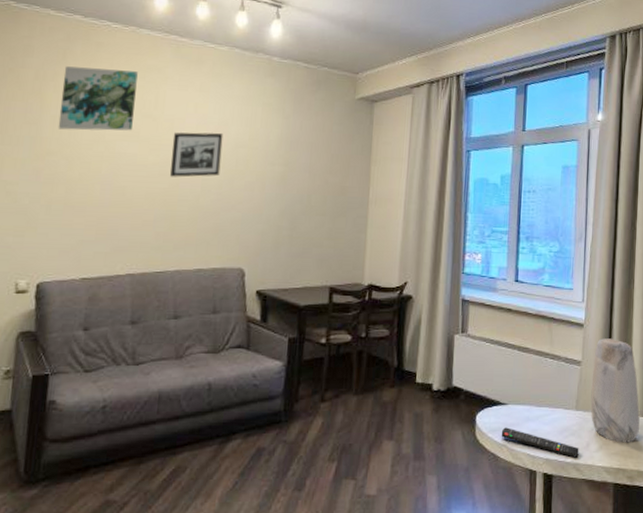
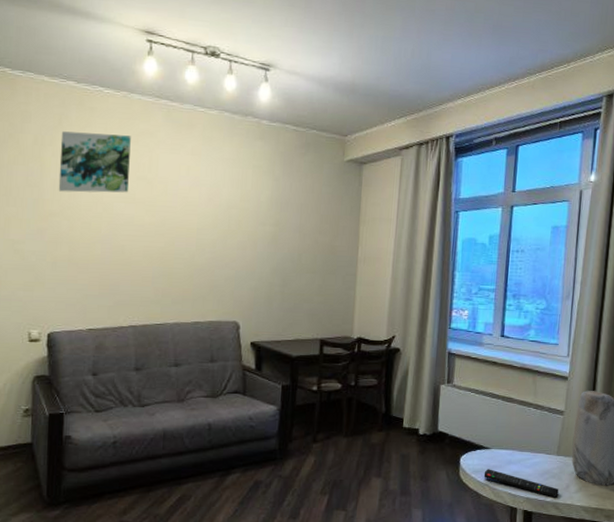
picture frame: present [170,132,224,177] -> none [166,194,216,237]

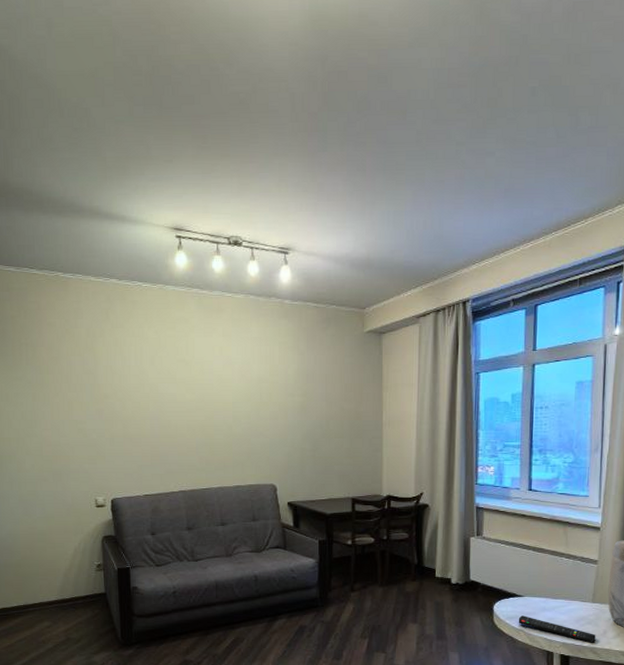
wall art: present [58,131,131,193] -> none [109,323,169,377]

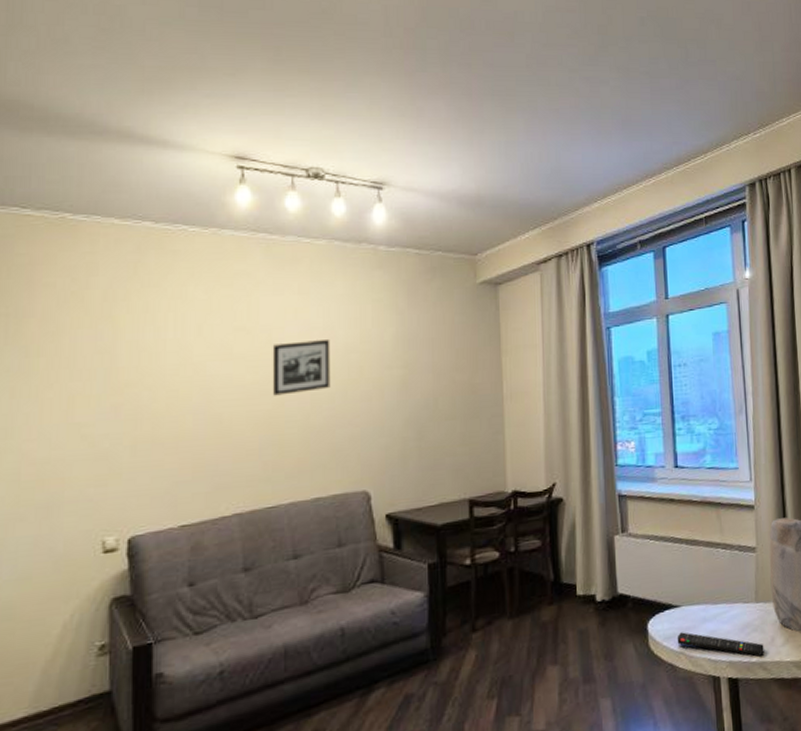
picture frame: none [204,372,247,411] -> present [272,340,331,396]

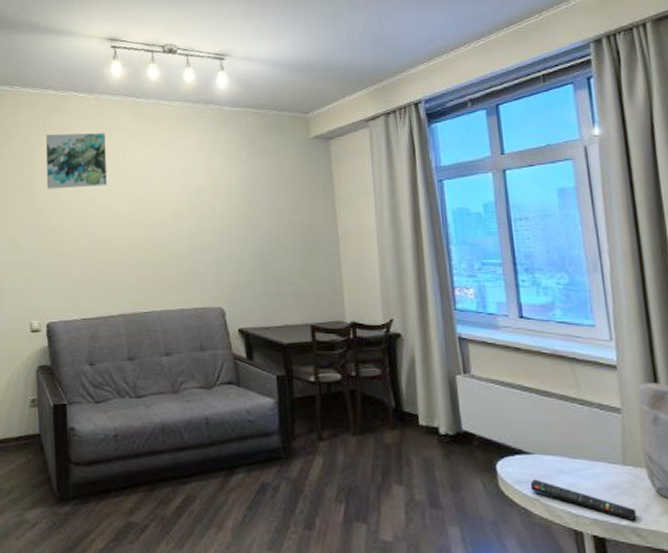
wall art: none [135,279,224,356] -> present [45,133,107,189]
picture frame: present [272,340,331,396] -> none [142,182,189,225]

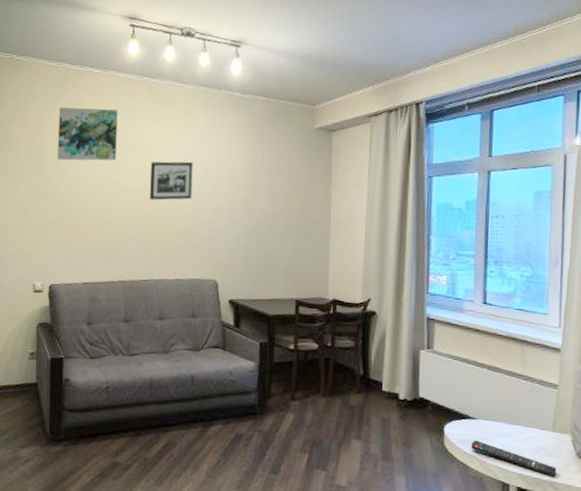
picture frame: none [142,182,189,225] -> present [149,161,193,200]

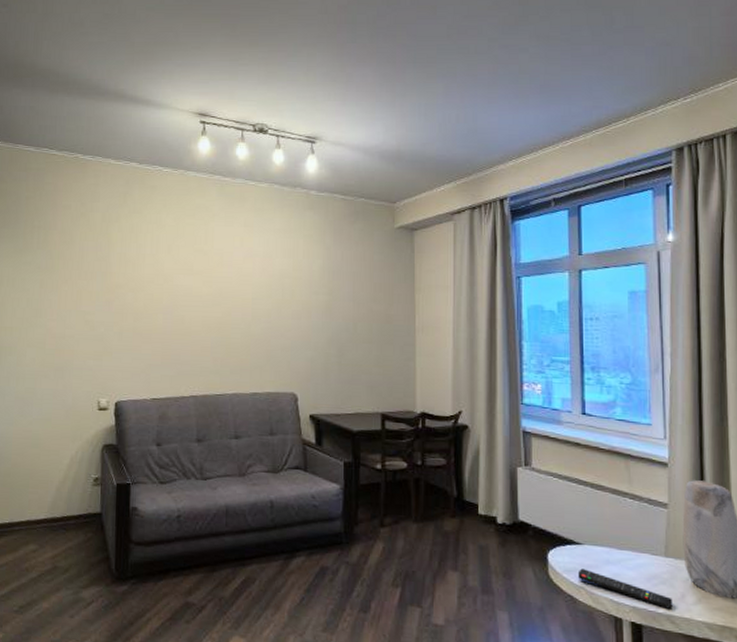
wall art: present [57,107,118,161] -> none [123,209,188,266]
picture frame: present [149,161,193,200] -> none [222,265,269,307]

